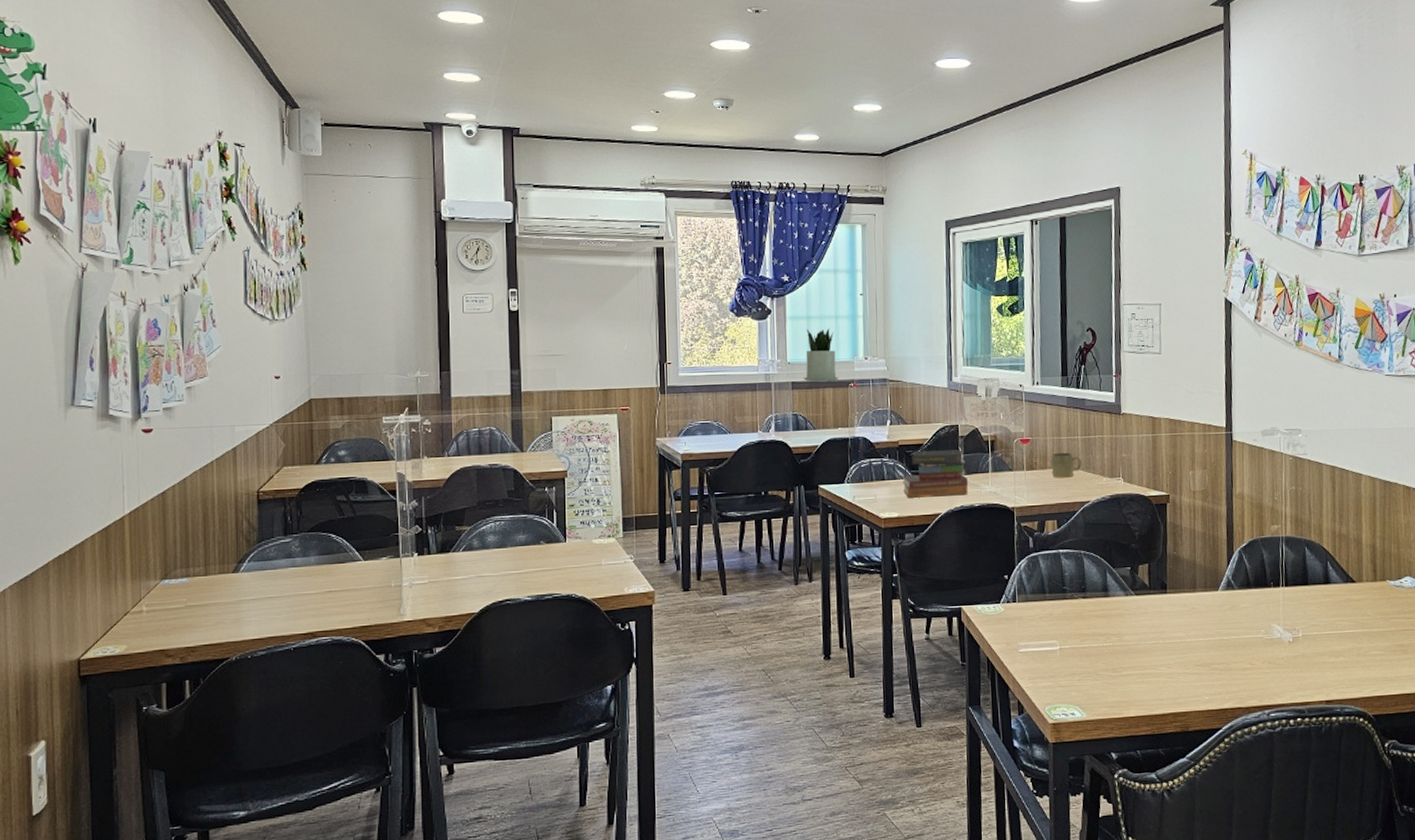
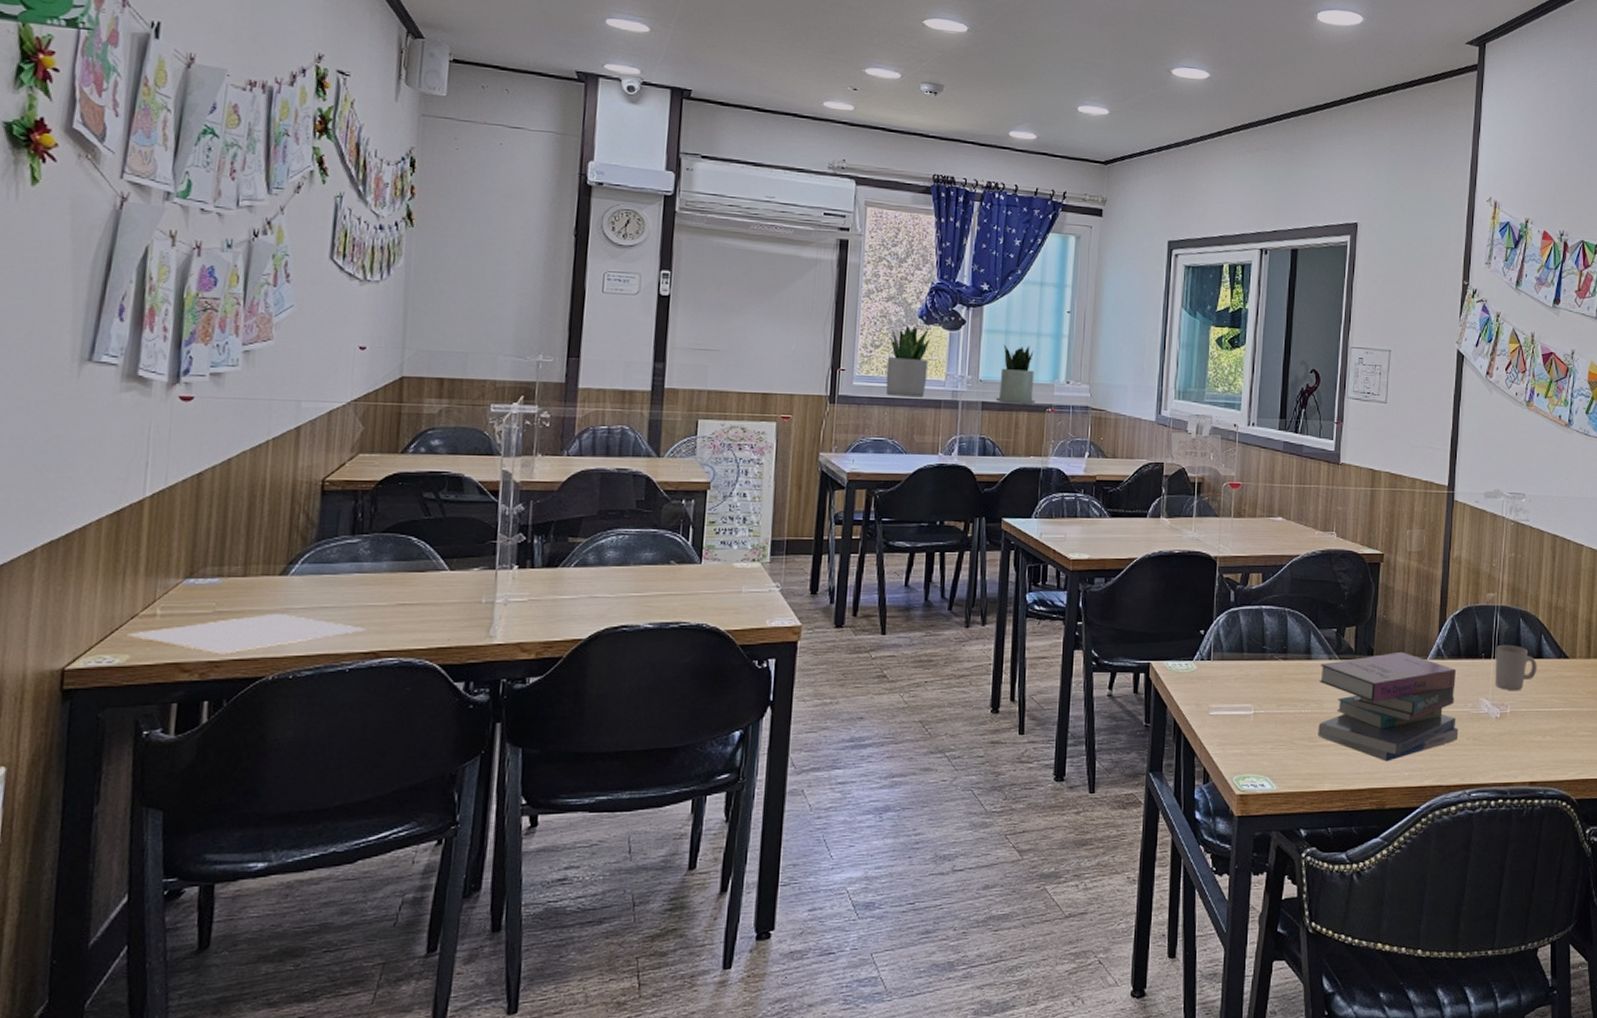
paper sheet: none [124,604,304,640] -> present [129,613,367,653]
planter: none [706,314,742,384] -> present [885,321,931,397]
books: present [902,449,969,498] -> none [1096,487,1170,540]
mug: present [1051,452,1082,479] -> none [1260,500,1294,530]
books: none [1118,584,1254,688] -> present [1318,651,1459,762]
mug: none [1284,572,1326,615] -> present [1495,644,1537,690]

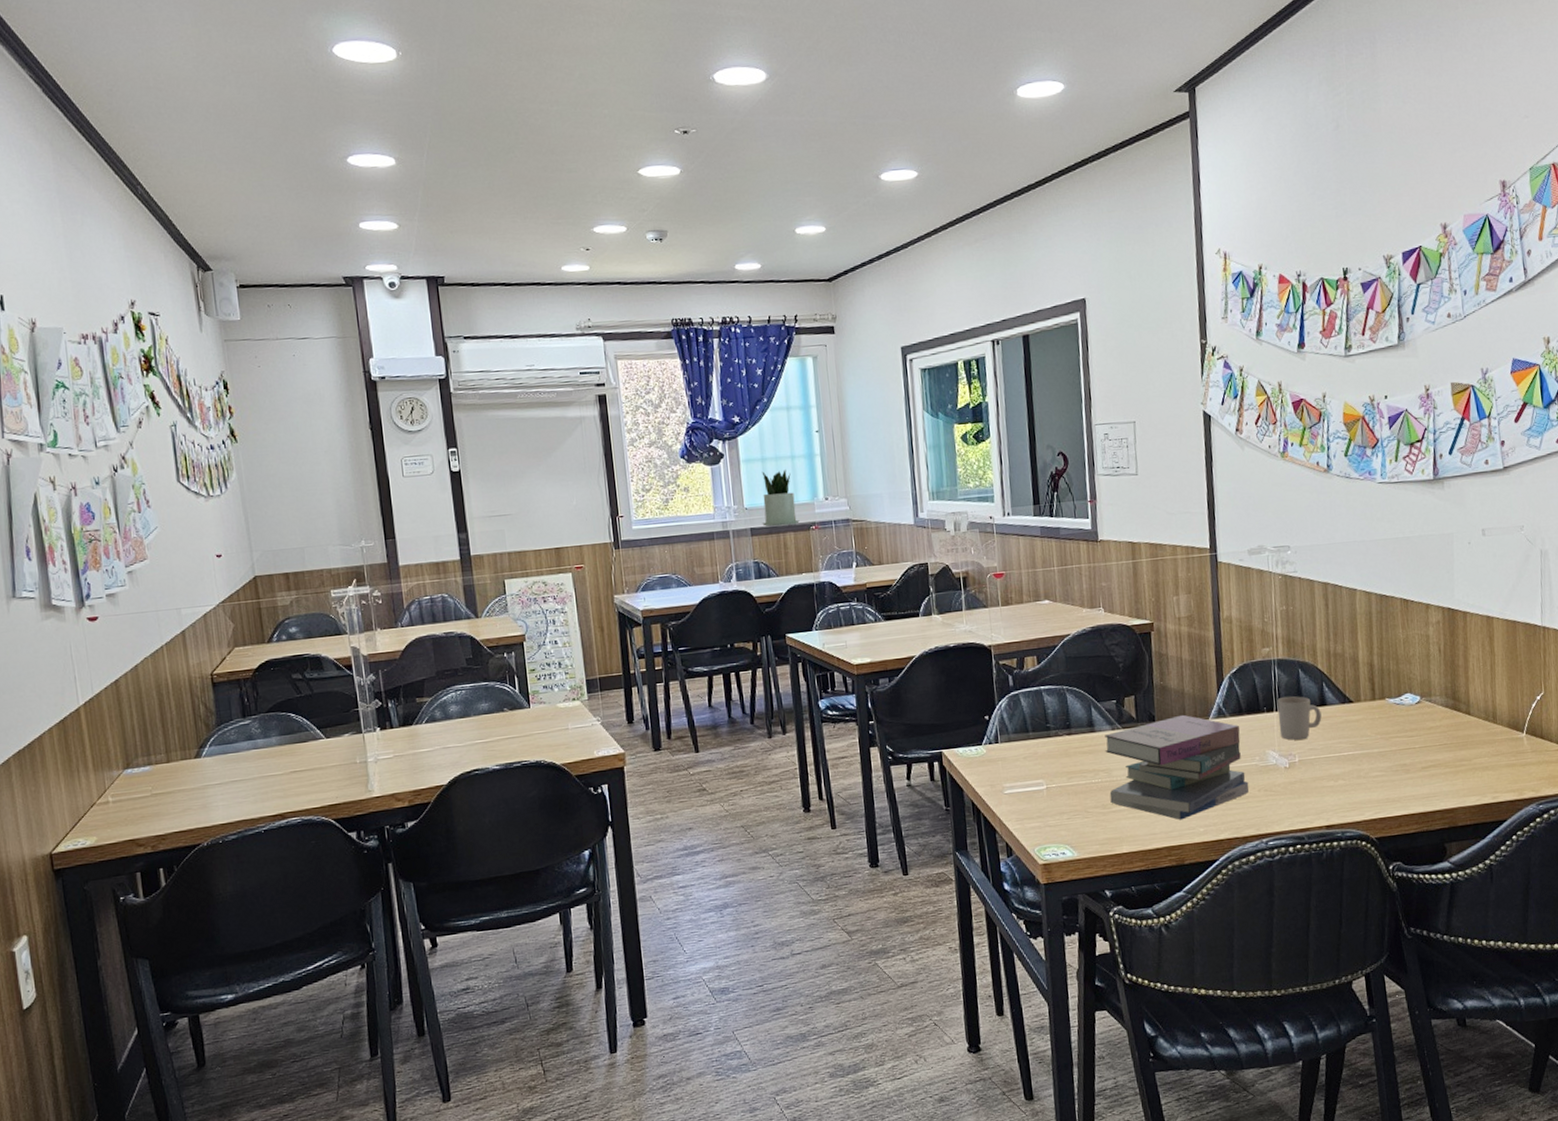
paper sheet: present [129,613,367,653] -> none [92,789,271,828]
planter: present [885,321,931,397] -> none [658,461,698,535]

